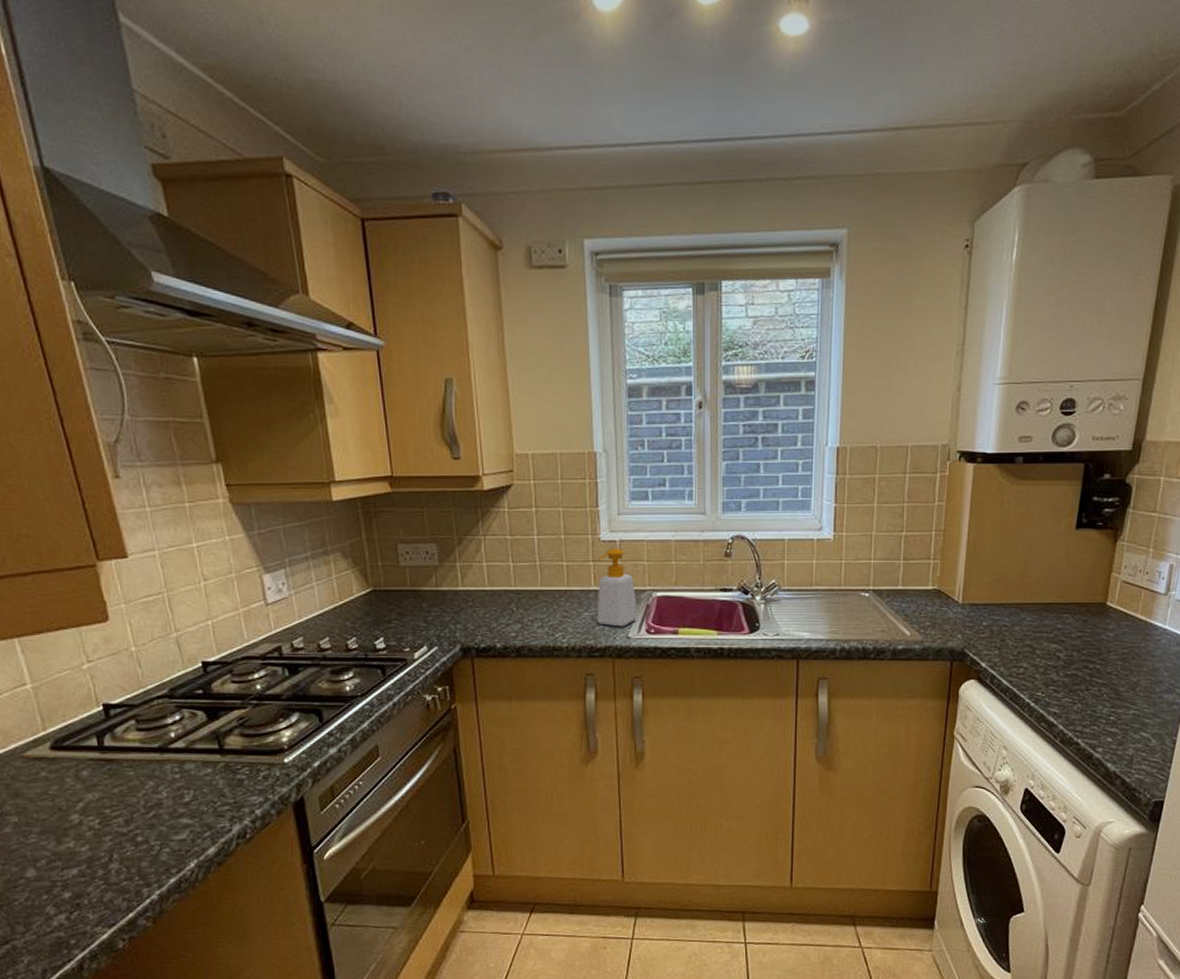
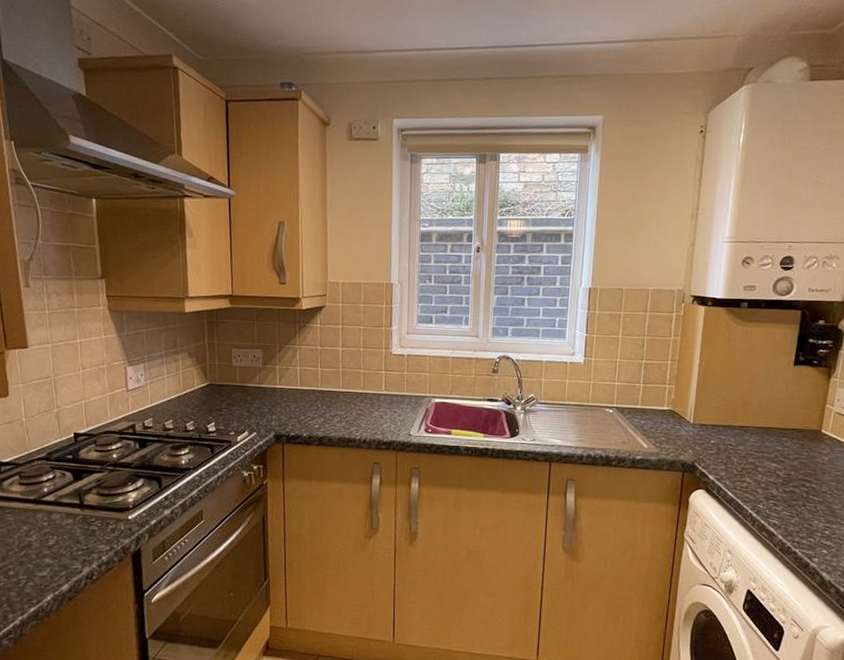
soap bottle: present [597,548,638,627] -> none [385,360,419,426]

